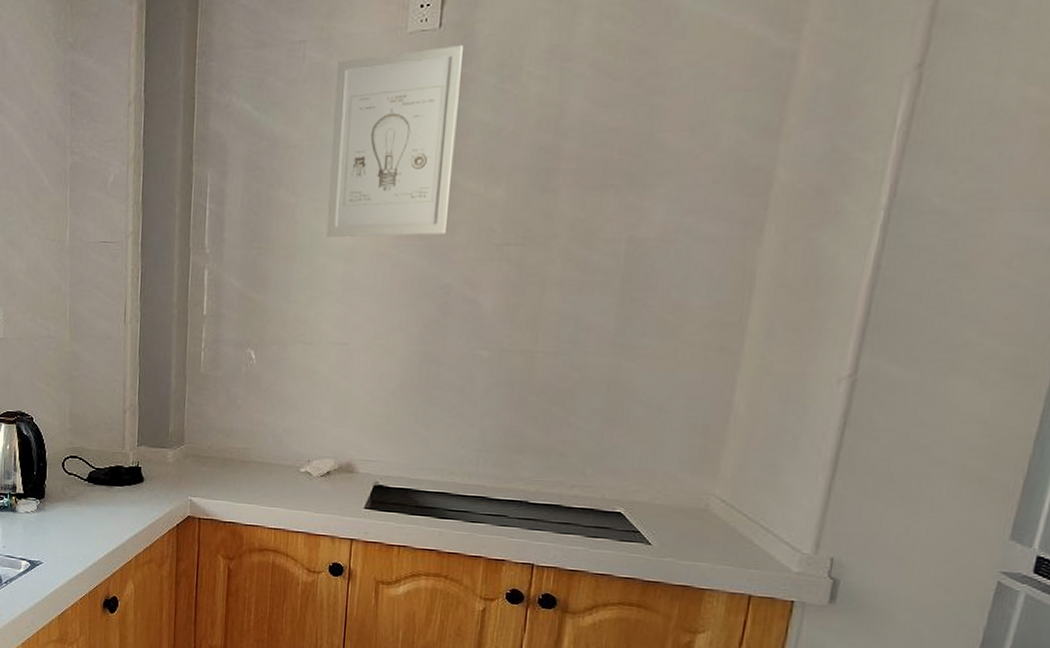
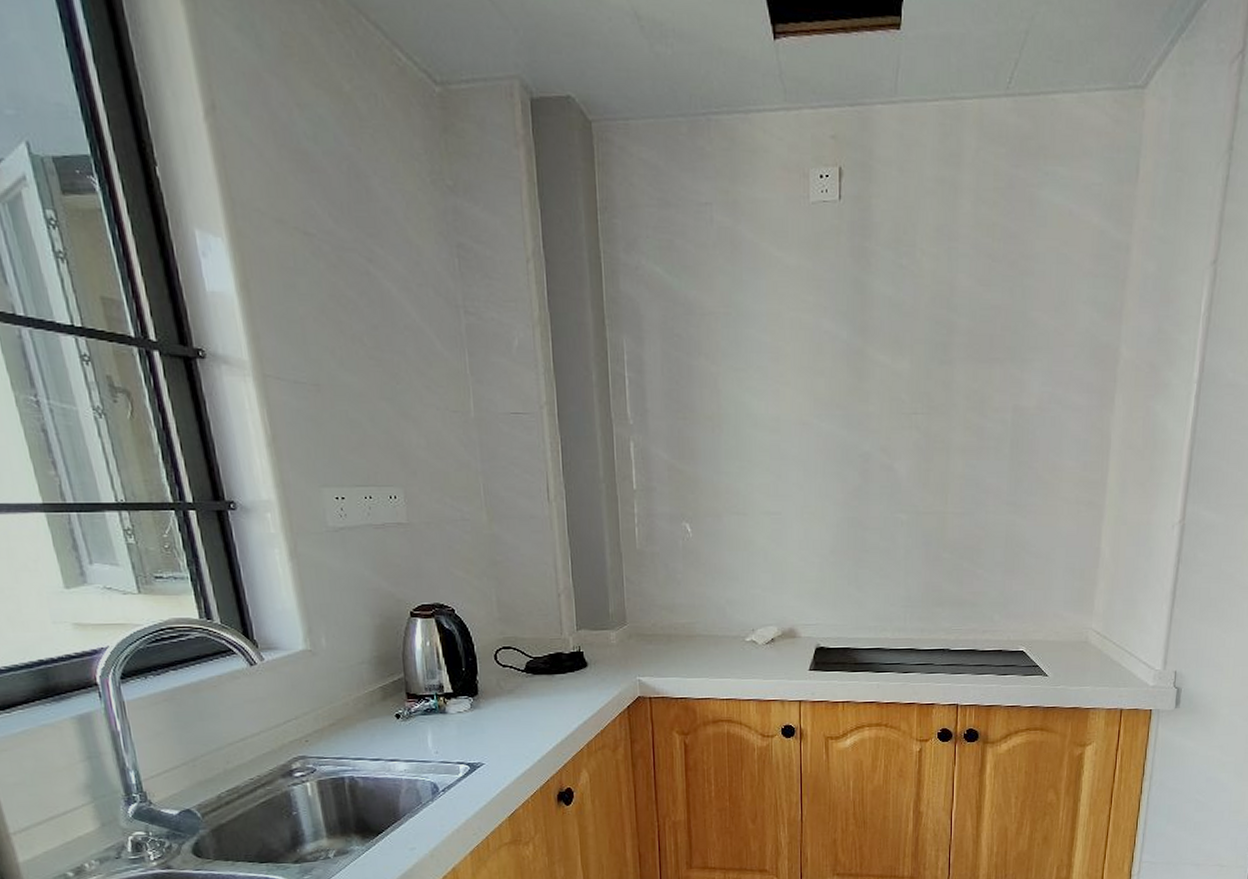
wall art: present [326,46,463,238] -> none [746,219,862,407]

